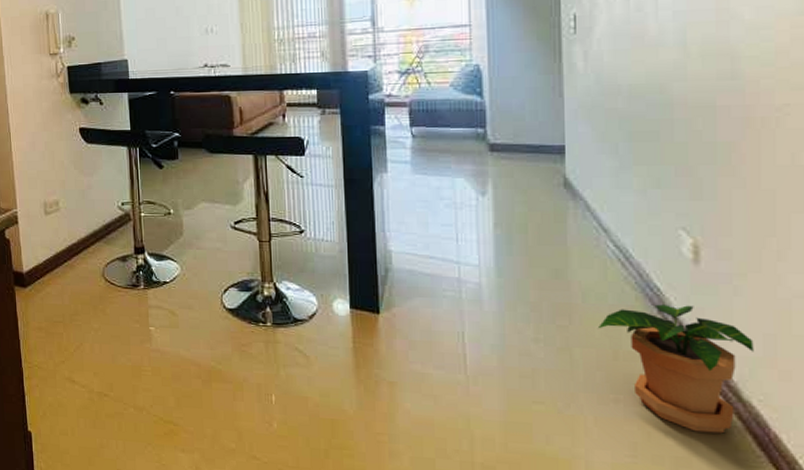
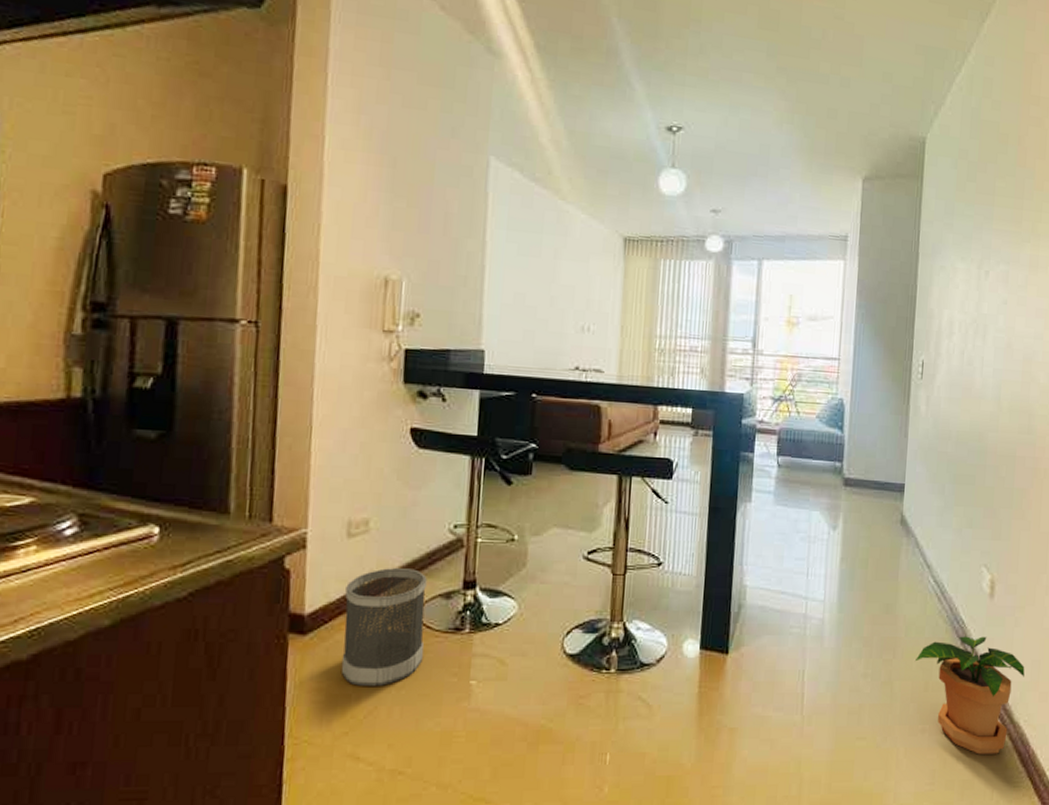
wastebasket: none [49,238,112,328] -> present [341,568,427,686]

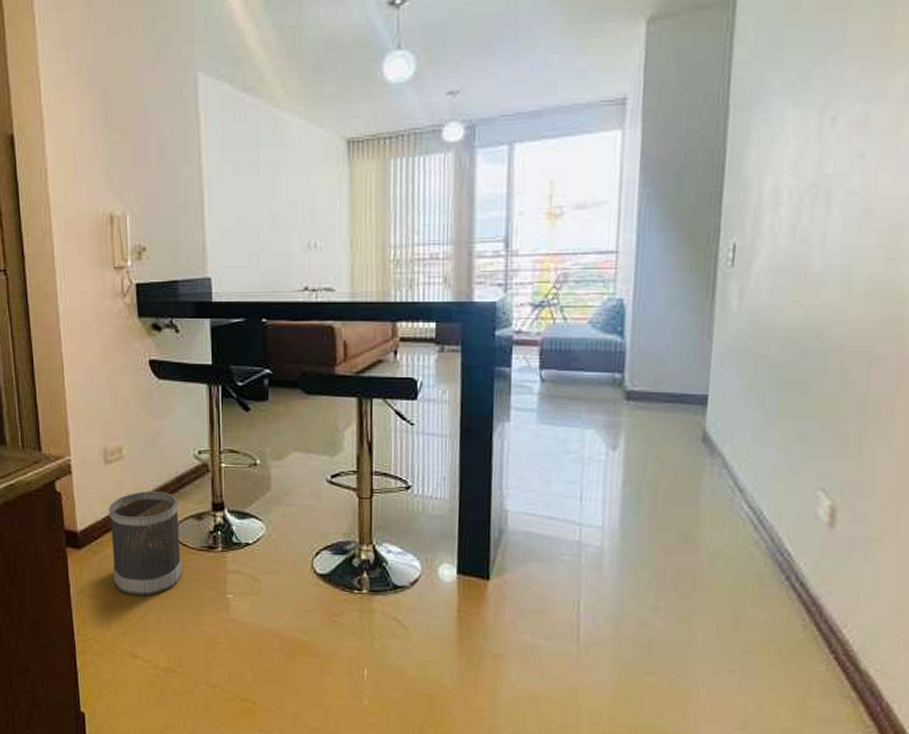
potted plant: present [916,636,1025,755] -> none [722,570,879,704]

